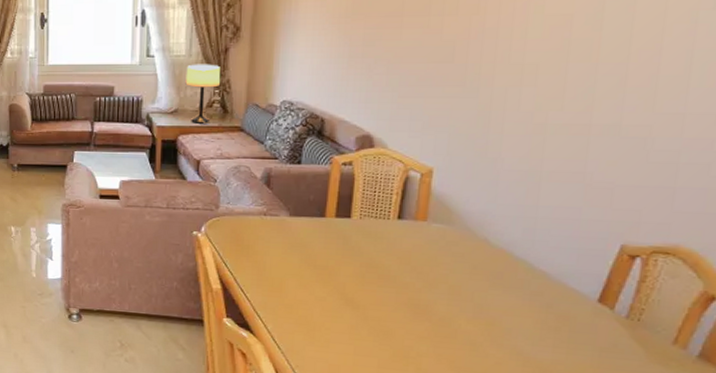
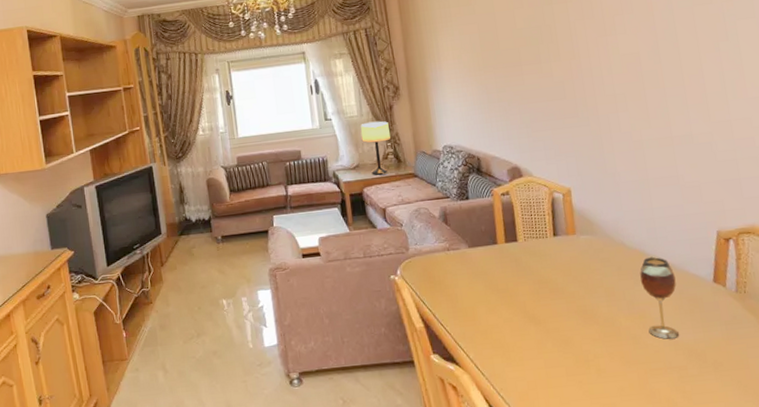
wineglass: none [494,261,547,354] -> present [640,257,679,339]

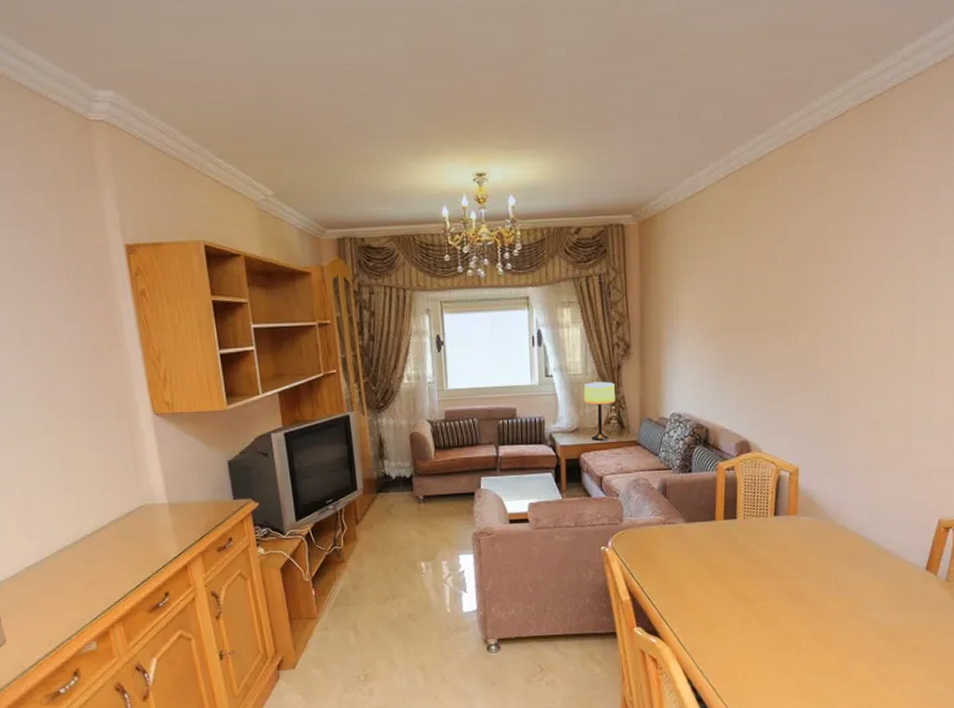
wineglass: present [640,257,679,339] -> none [854,542,889,623]

